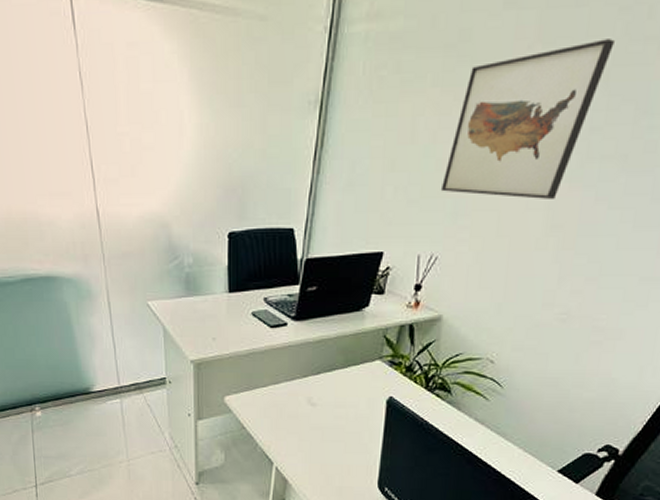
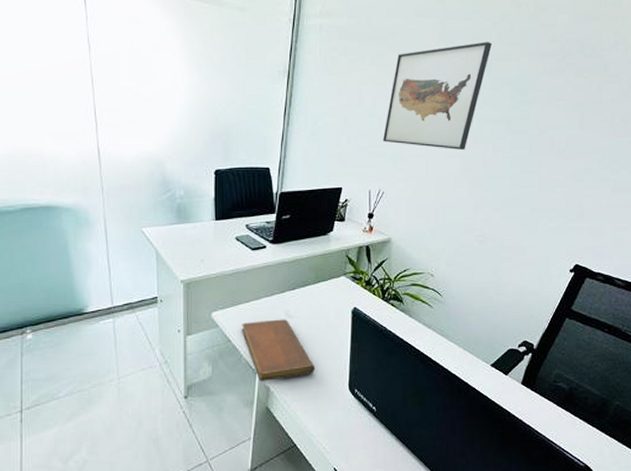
notebook: none [258,406,339,474] -> present [242,319,315,382]

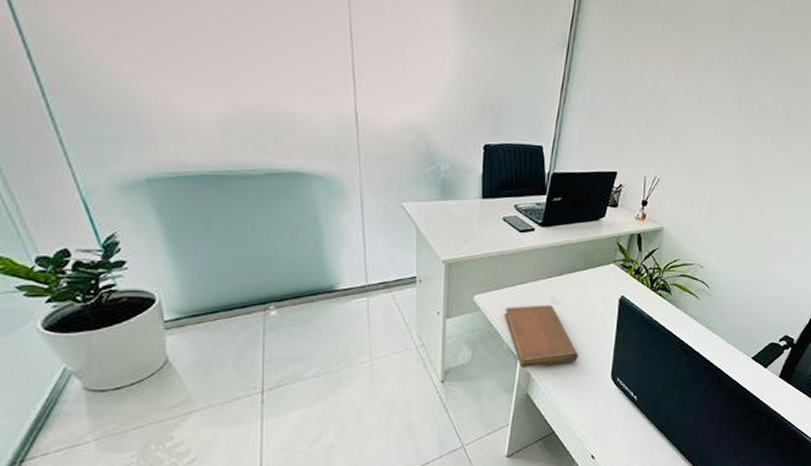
wall art: present [382,42,492,150] -> none [661,29,779,141]

